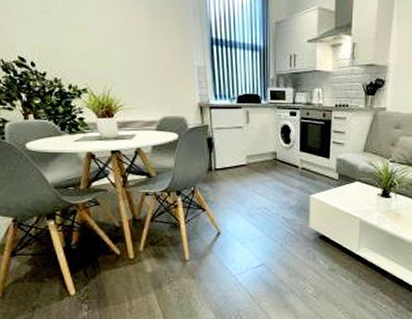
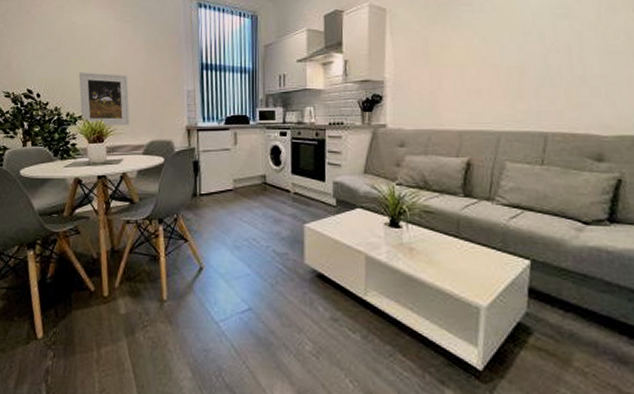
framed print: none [77,40,140,100] -> present [79,72,130,125]

